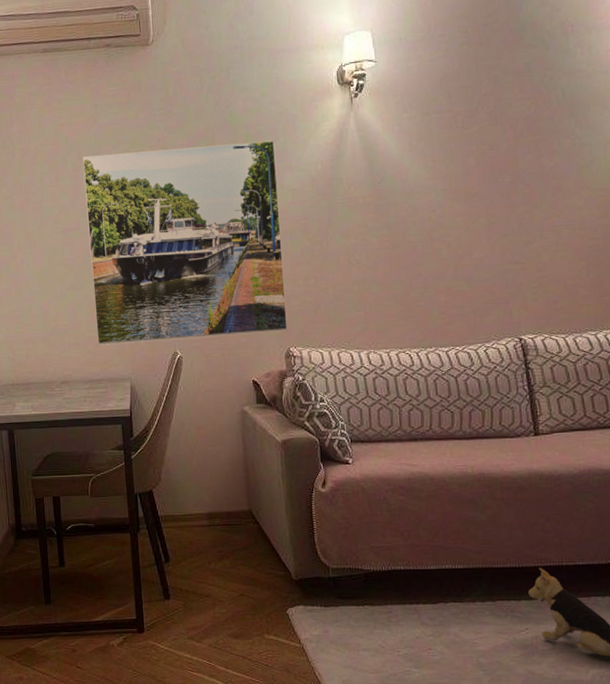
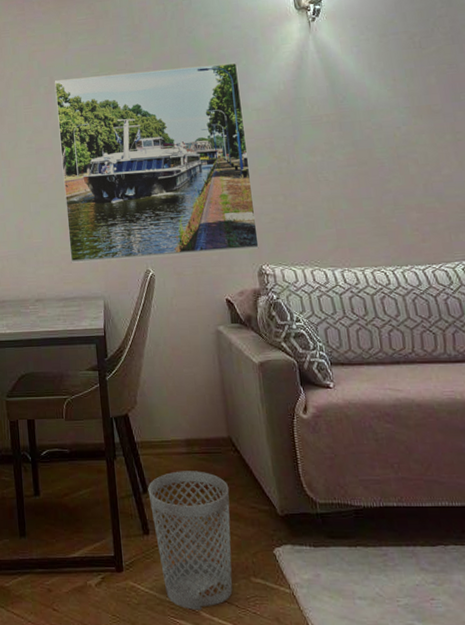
wastebasket: none [170,541,248,664] -> present [148,471,233,610]

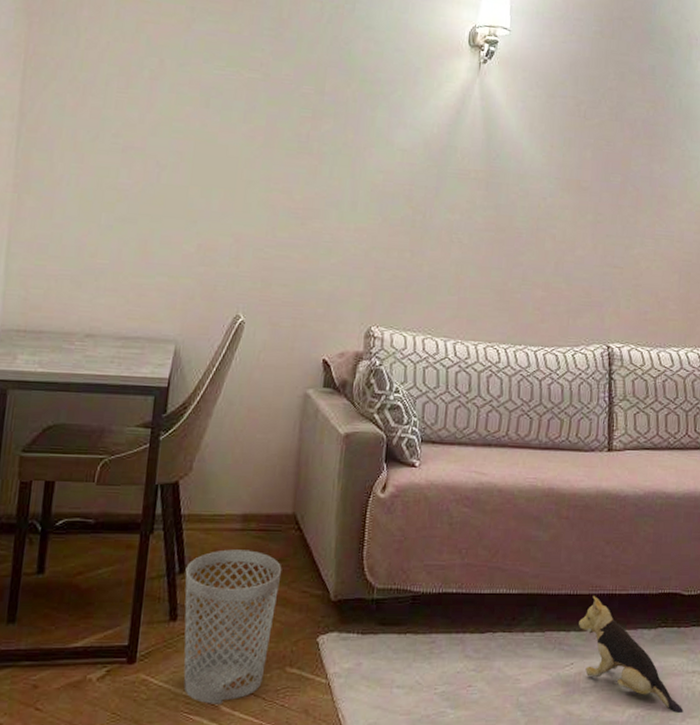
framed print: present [54,62,259,263] -> none [142,65,392,308]

